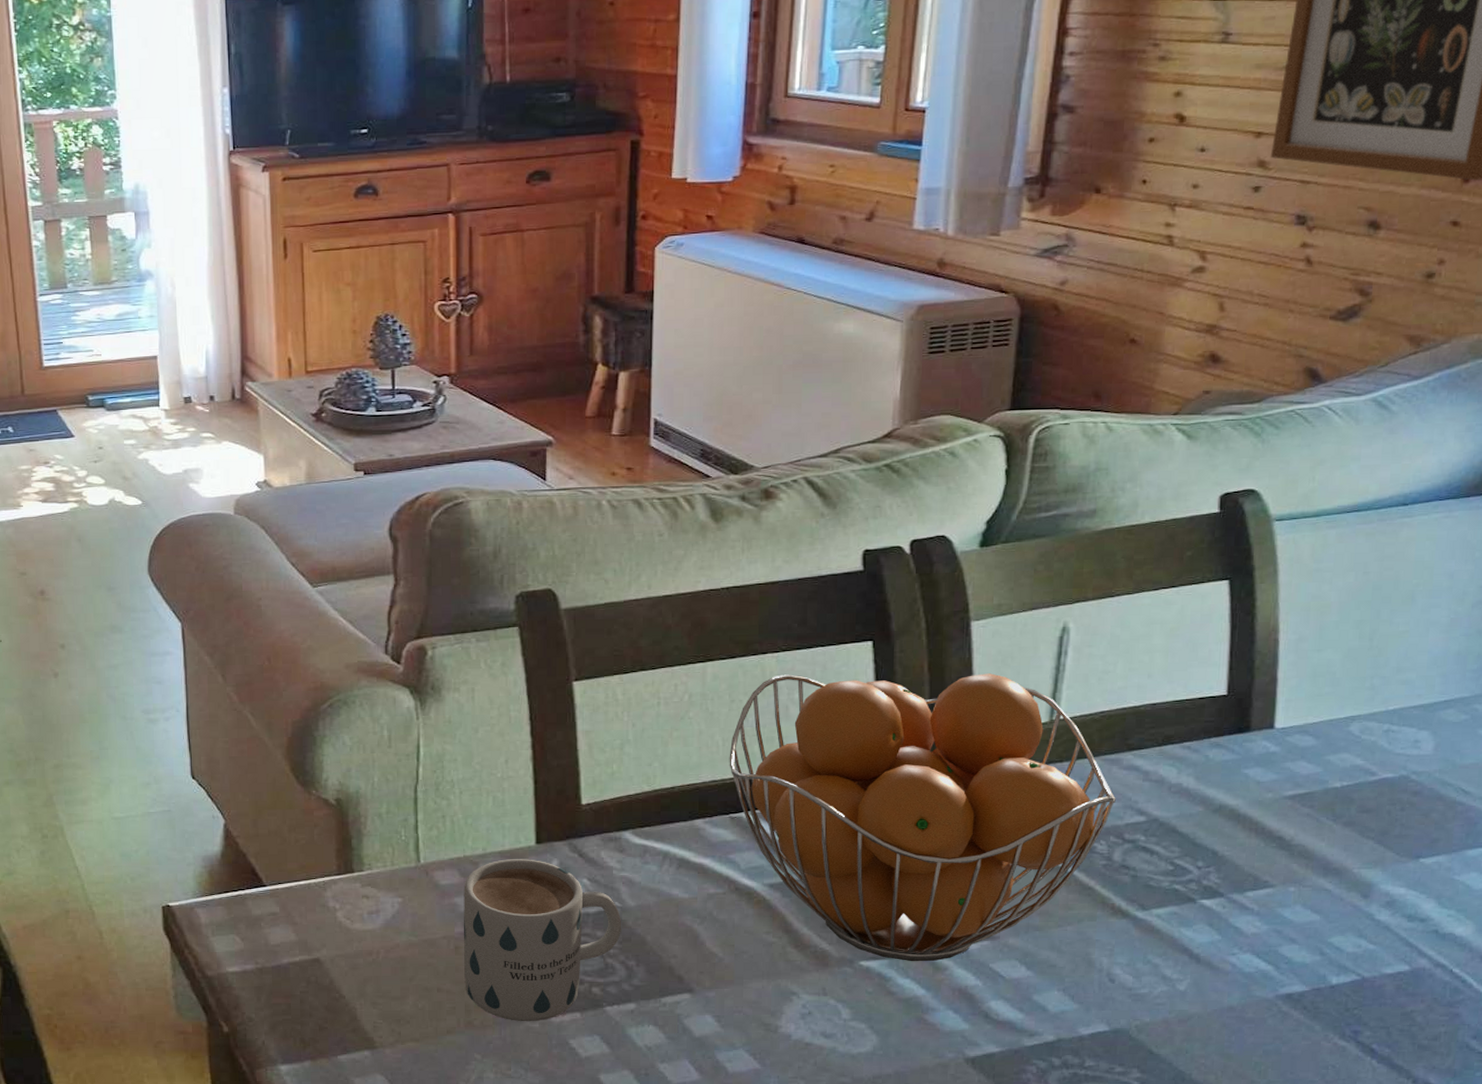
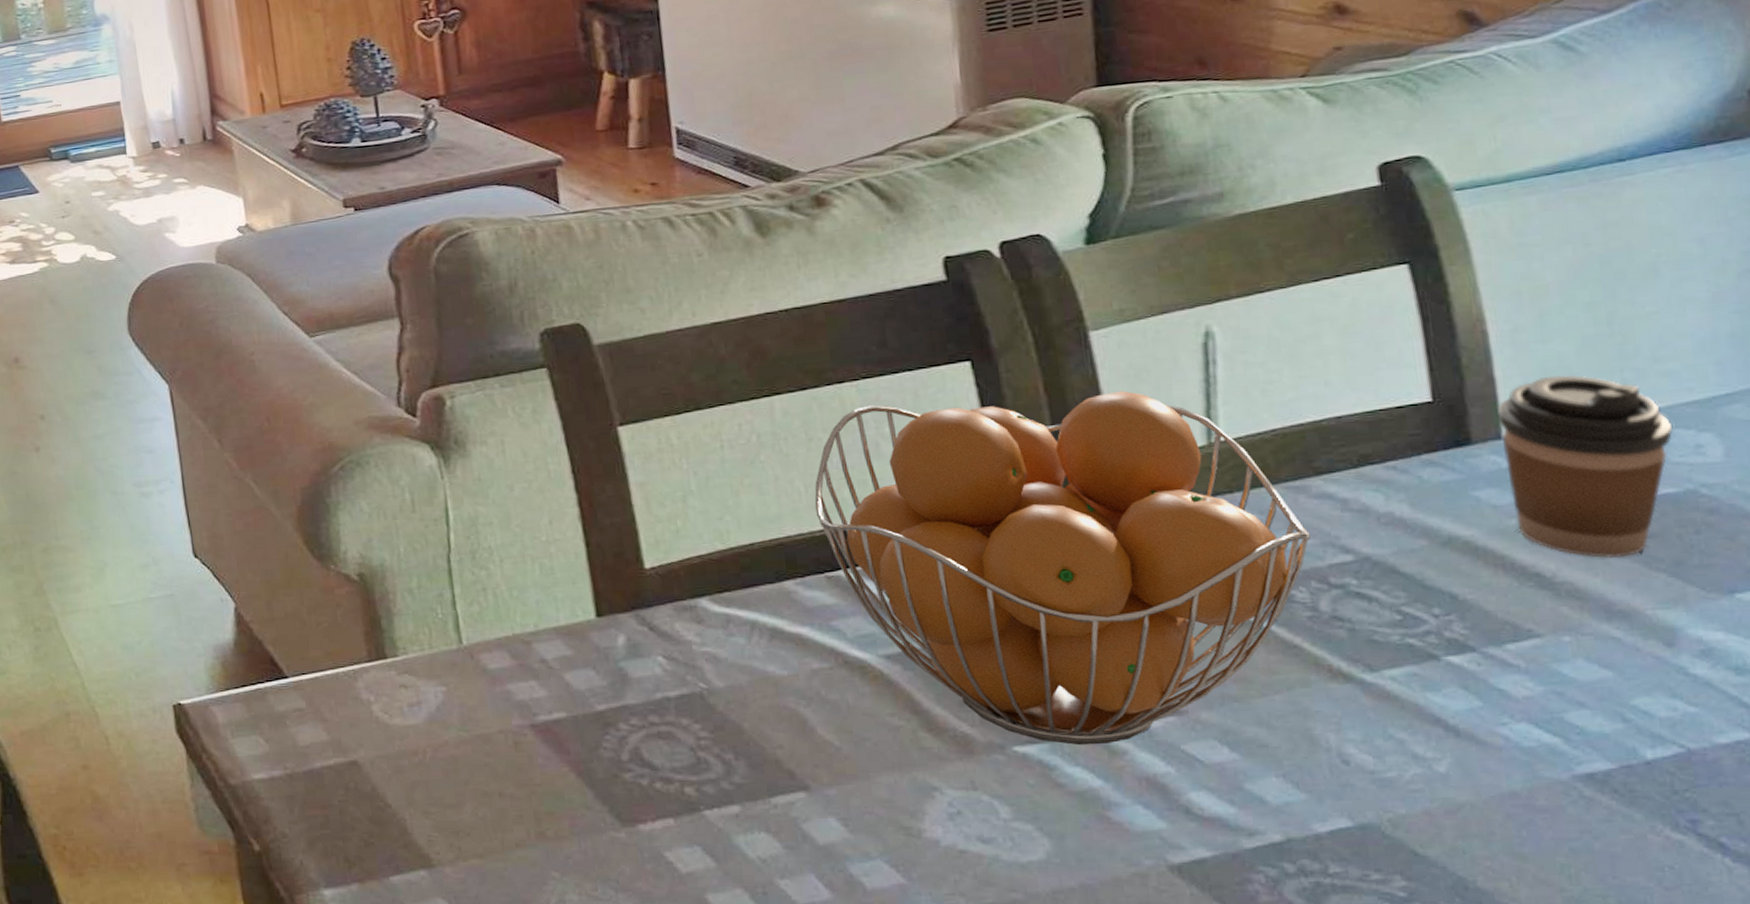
mug: present [464,859,622,1022] -> none [516,635,712,831]
coffee cup: none [1272,678,1401,828] -> present [1496,374,1674,559]

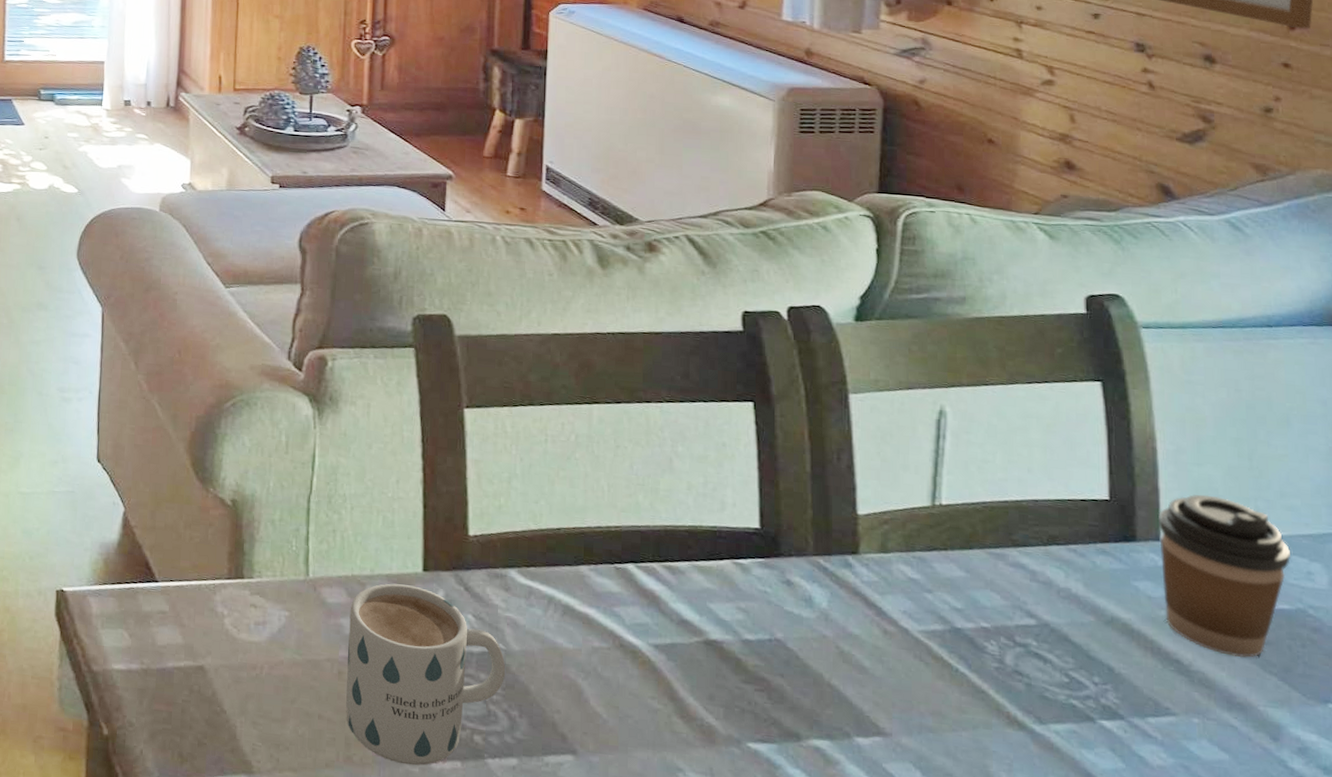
mug: none [516,635,712,831] -> present [346,583,506,766]
fruit basket: present [814,391,1311,746] -> none [614,425,1004,753]

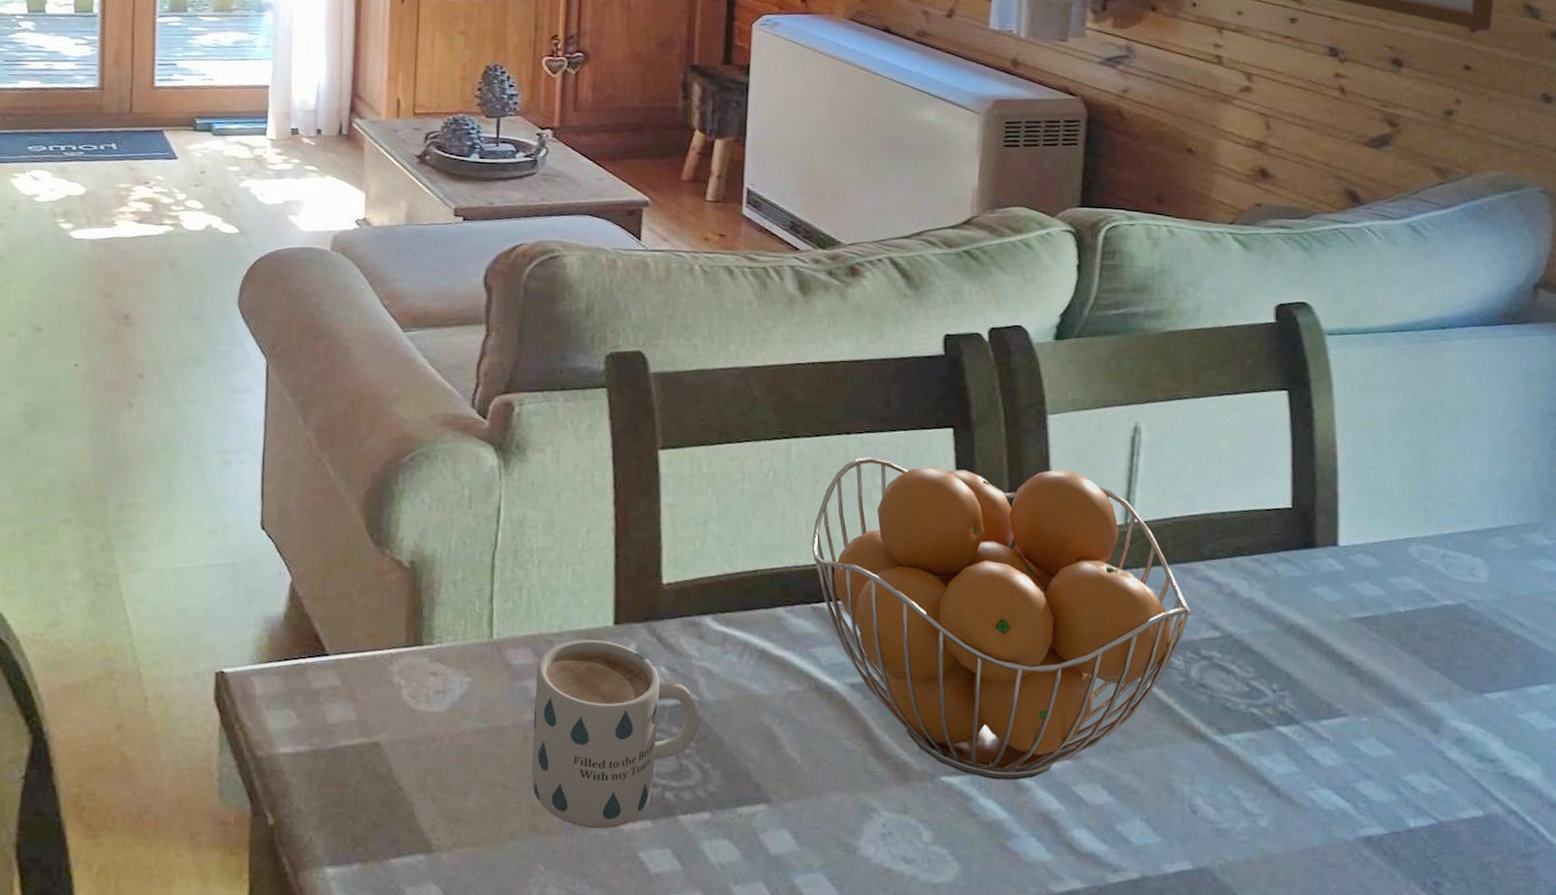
fruit basket: none [614,425,1004,753] -> present [812,457,1191,780]
coffee cup: present [1157,494,1292,658] -> none [1336,497,1456,655]

